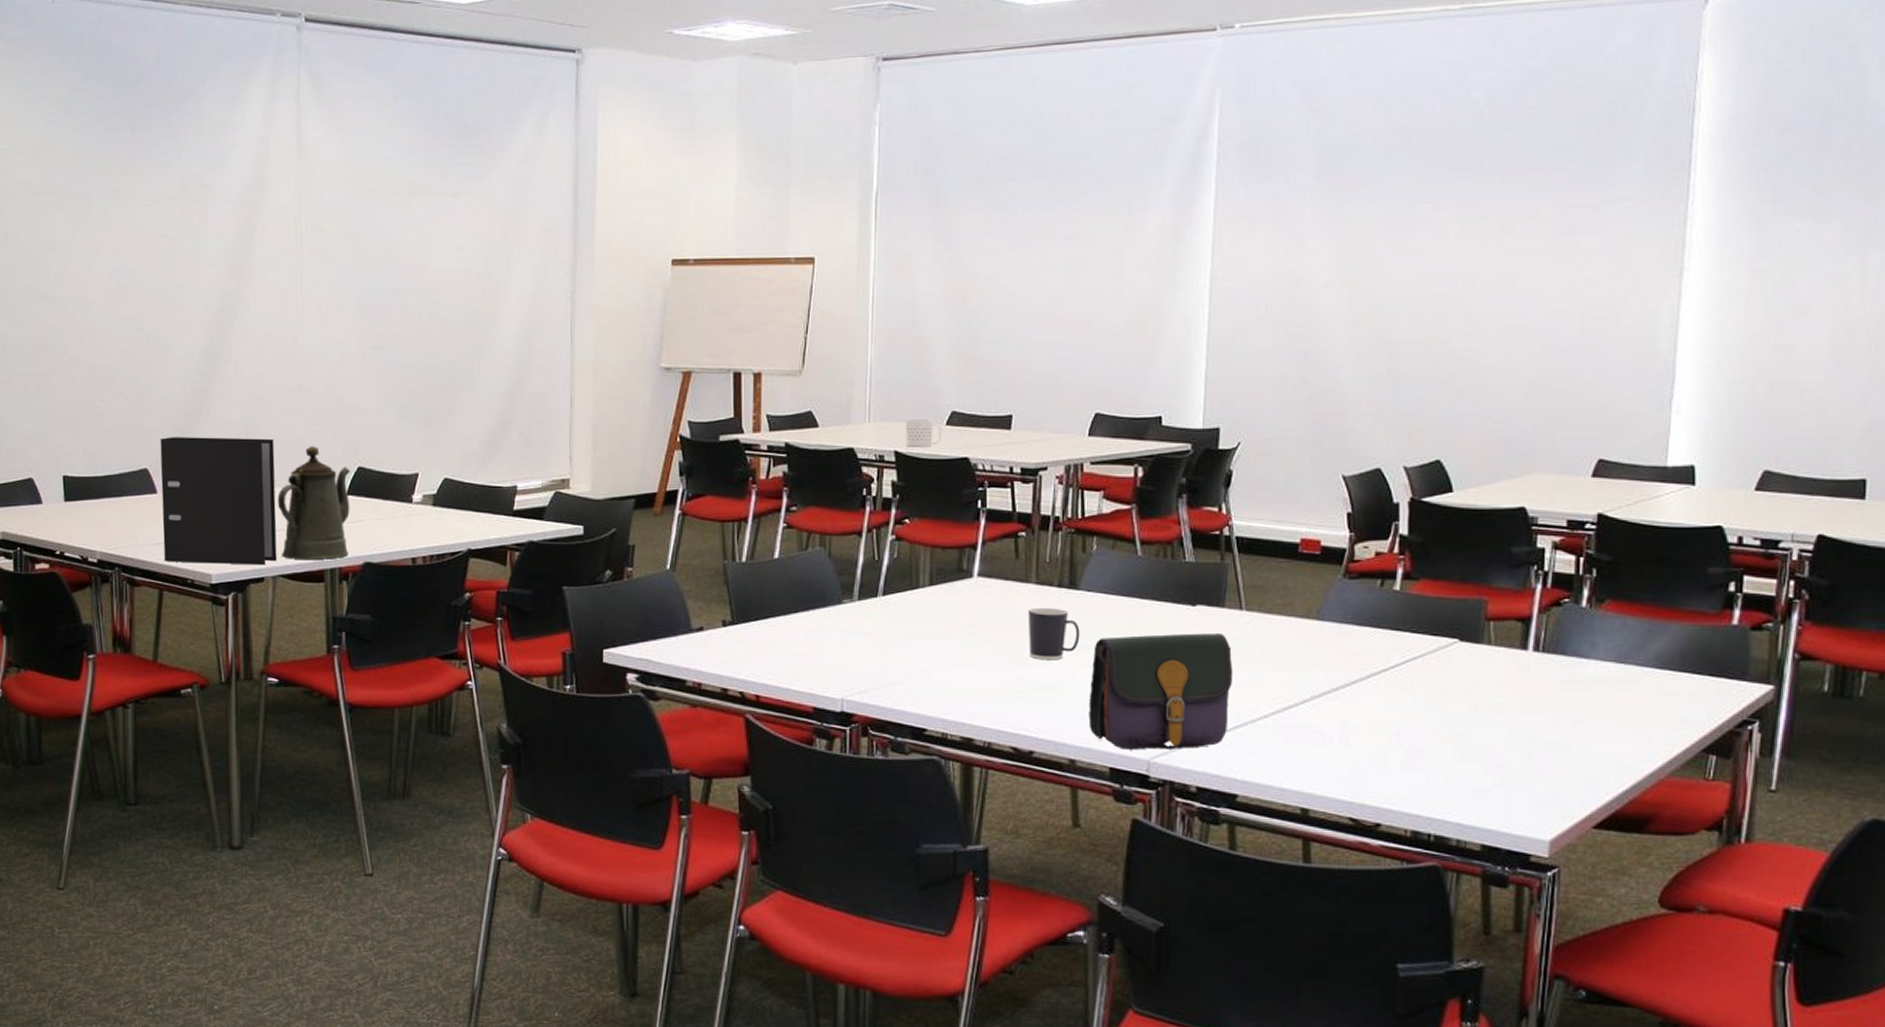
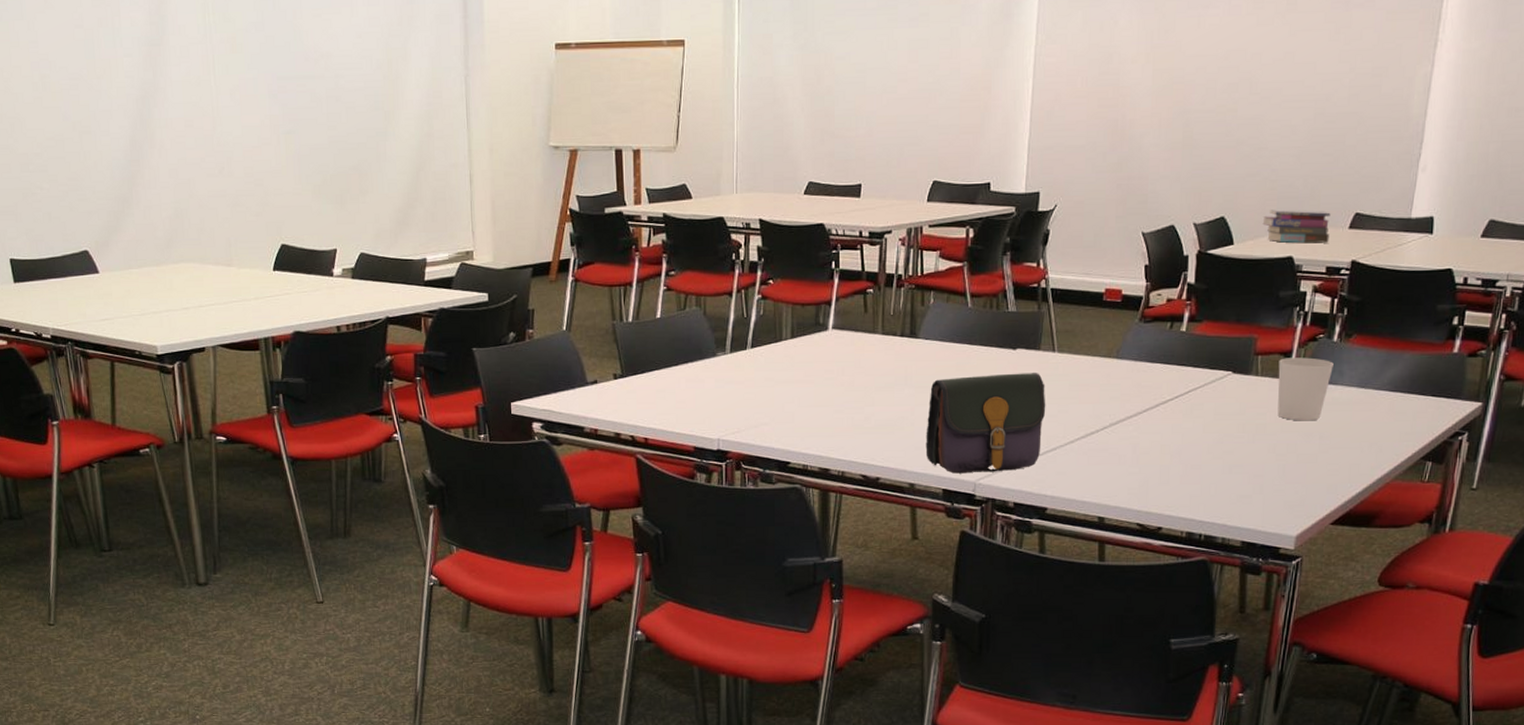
binder: present [160,437,277,566] -> none [97,219,215,337]
coffee pot: present [277,446,351,559] -> none [210,226,279,330]
mug: present [905,420,942,448] -> none [768,190,800,216]
mug: present [1027,607,1080,660] -> none [875,354,919,400]
books: none [1486,453,1569,493] -> present [1262,209,1331,243]
dixie cup: none [1516,625,1584,701] -> present [1277,357,1334,421]

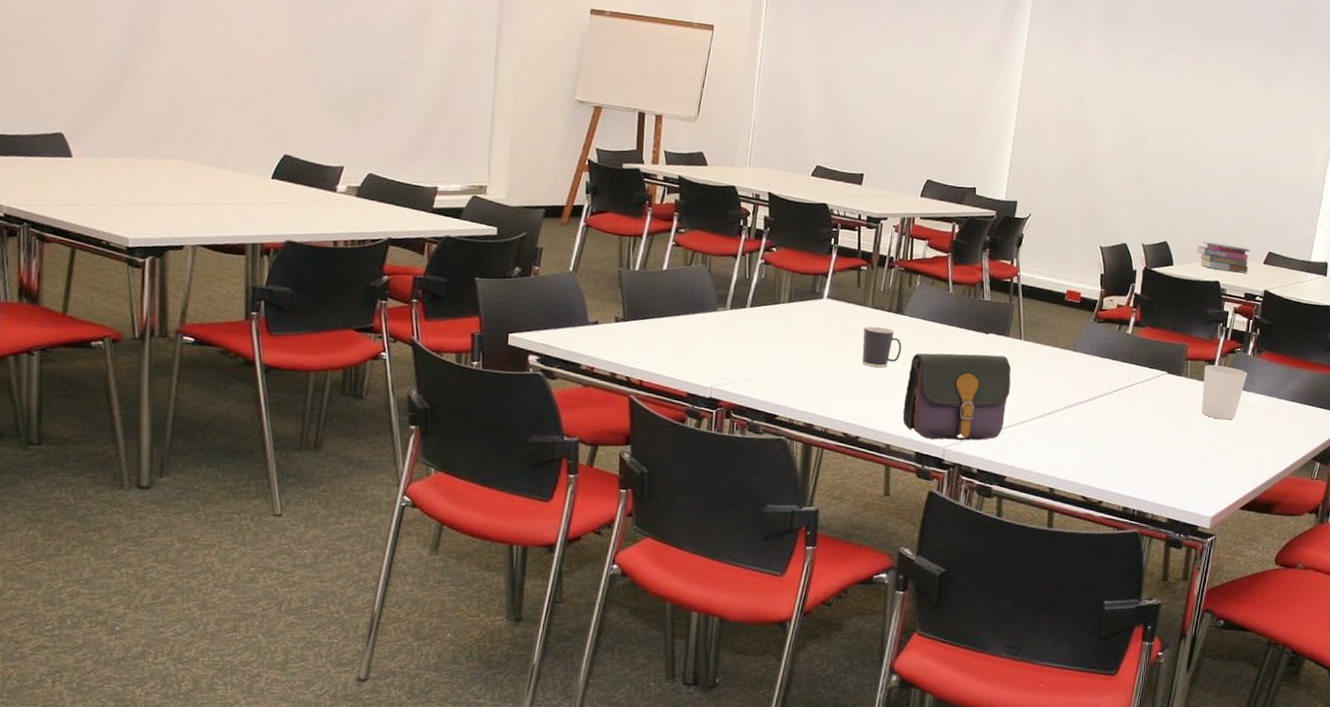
mug: none [875,354,919,400] -> present [862,326,902,368]

